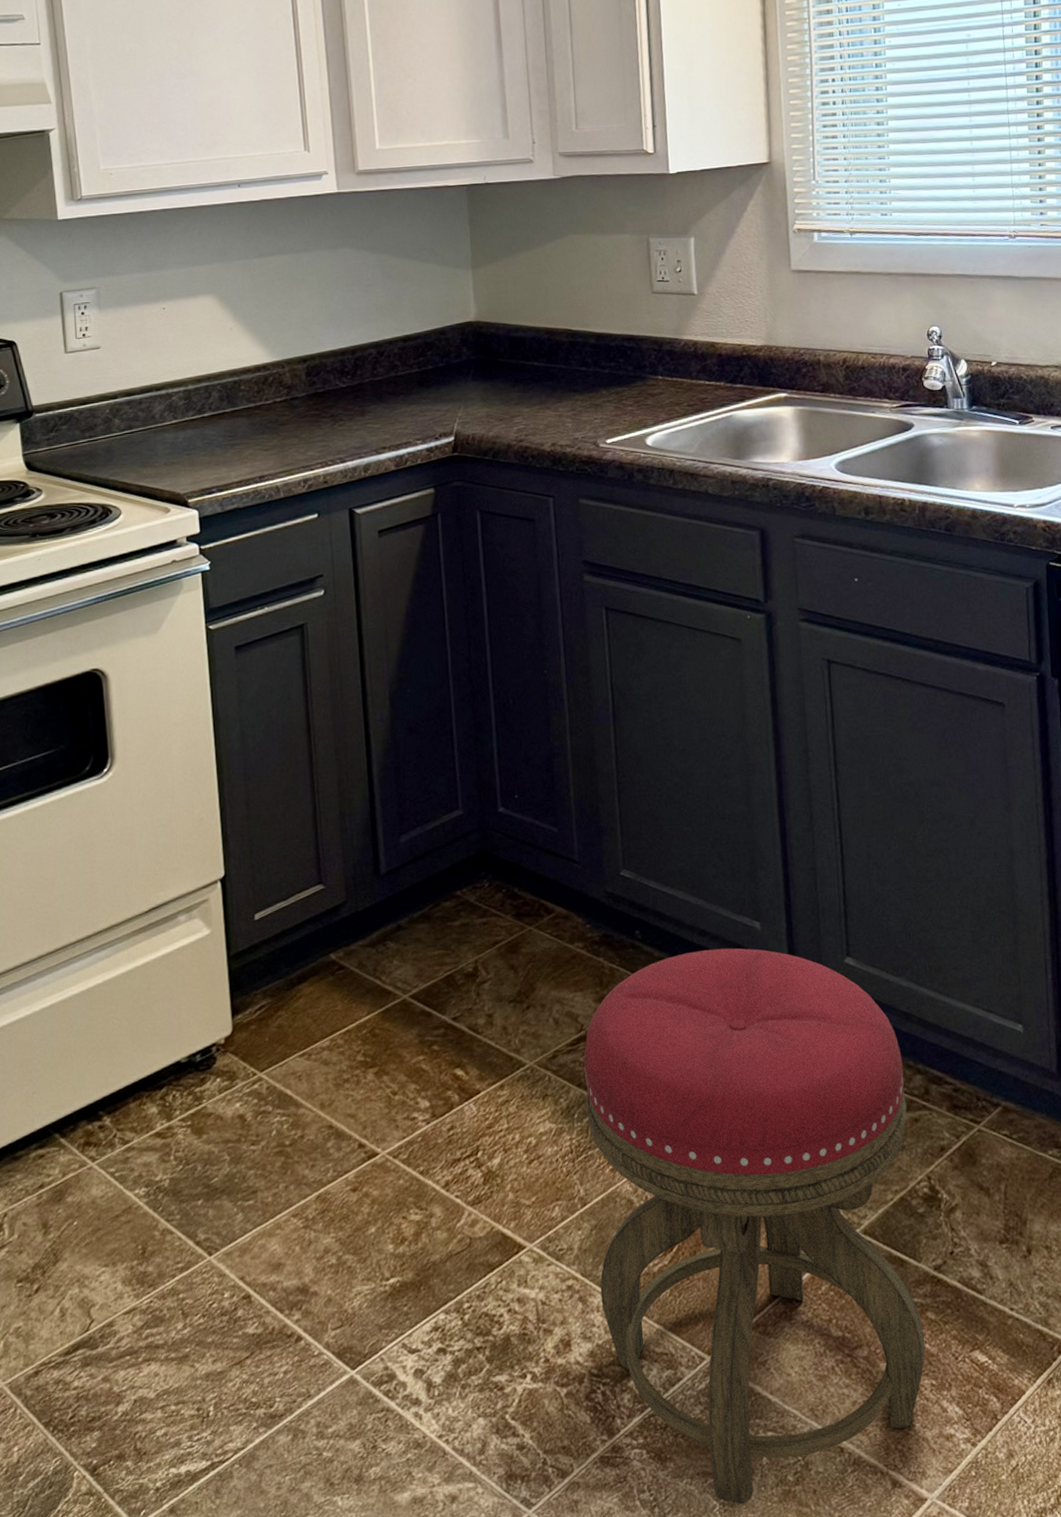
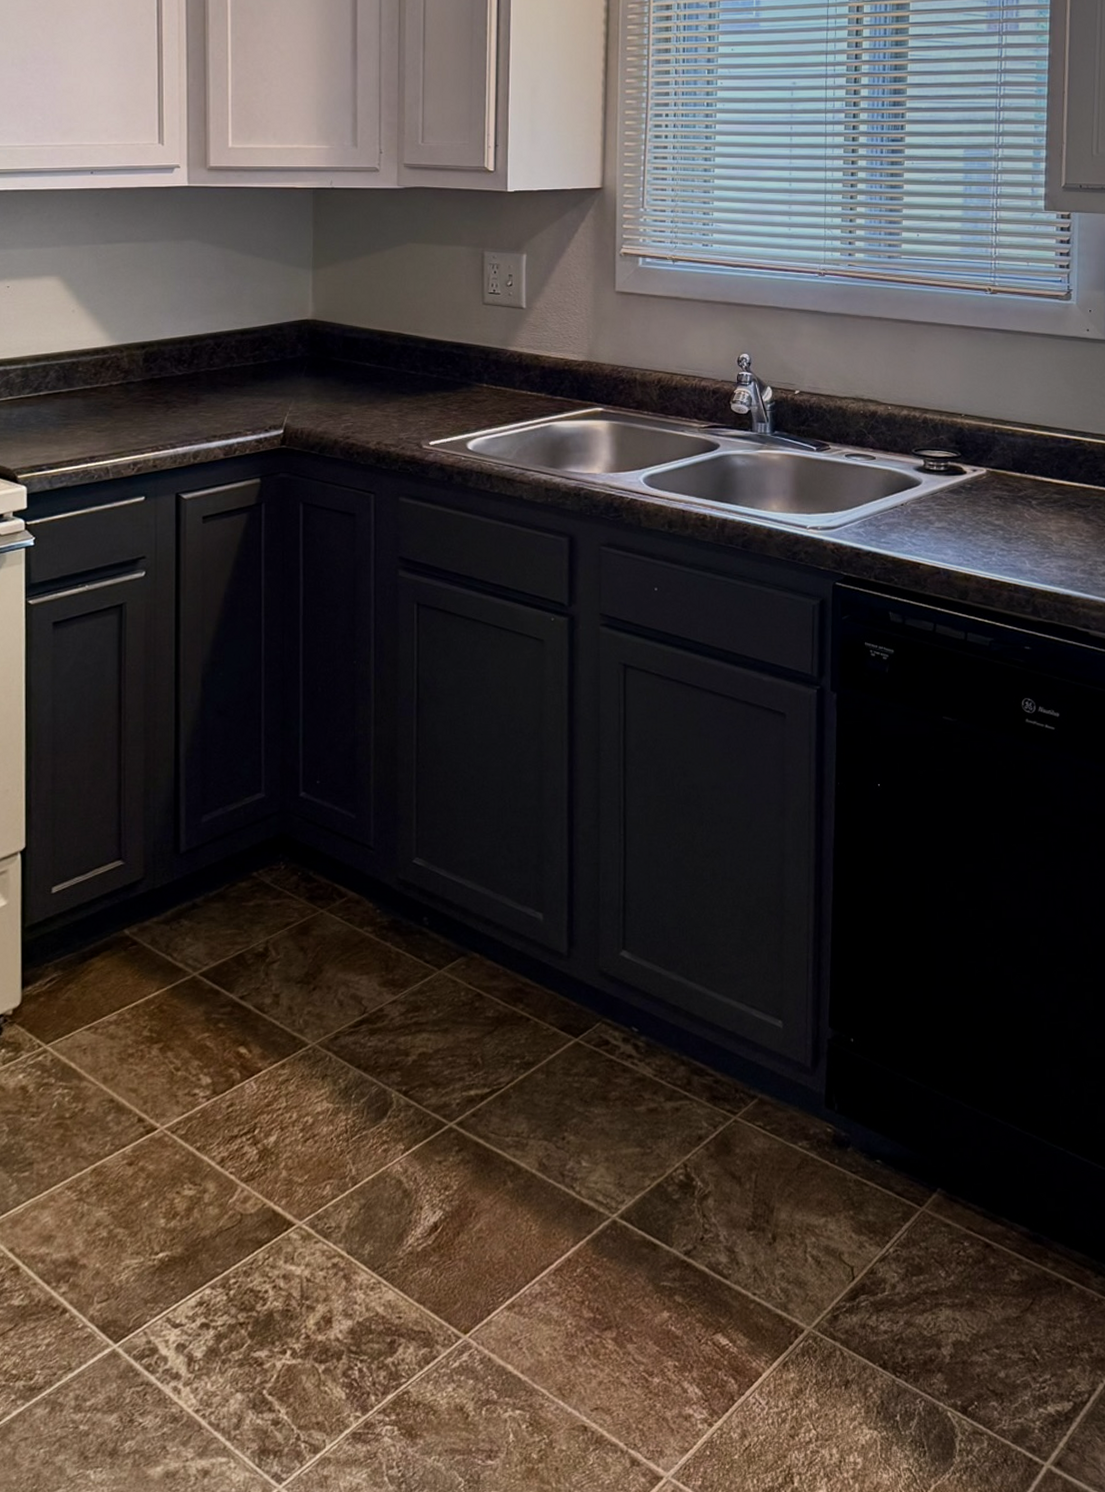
stool: present [584,948,926,1505] -> none [364,937,671,1482]

